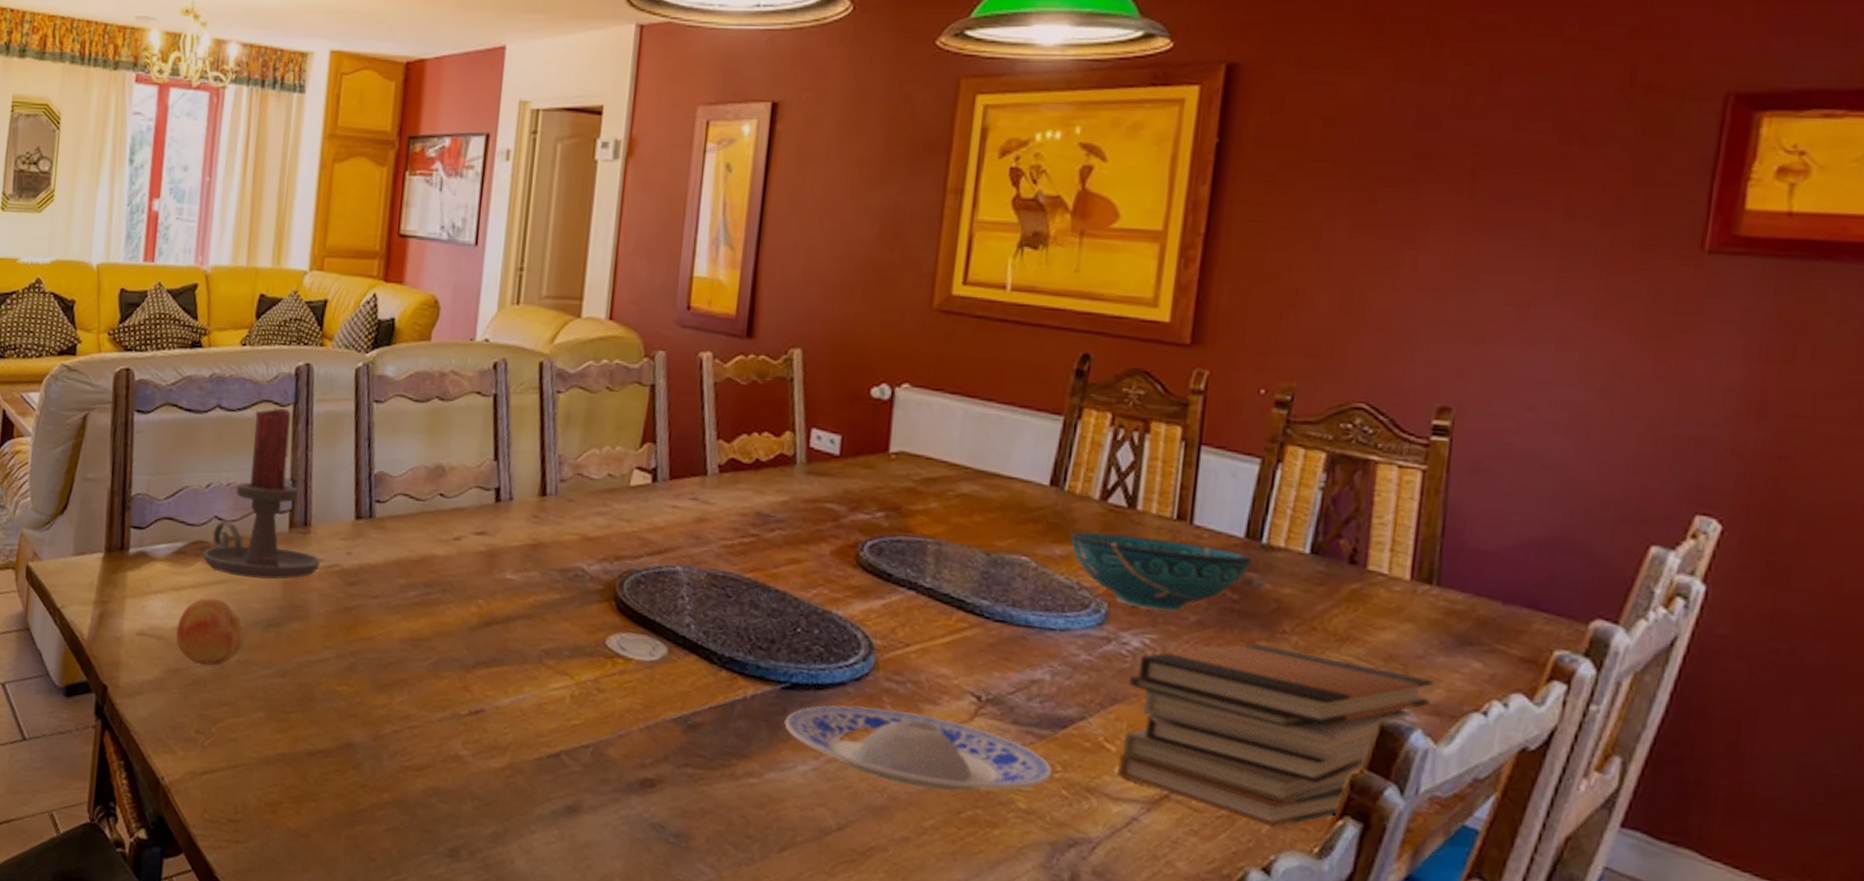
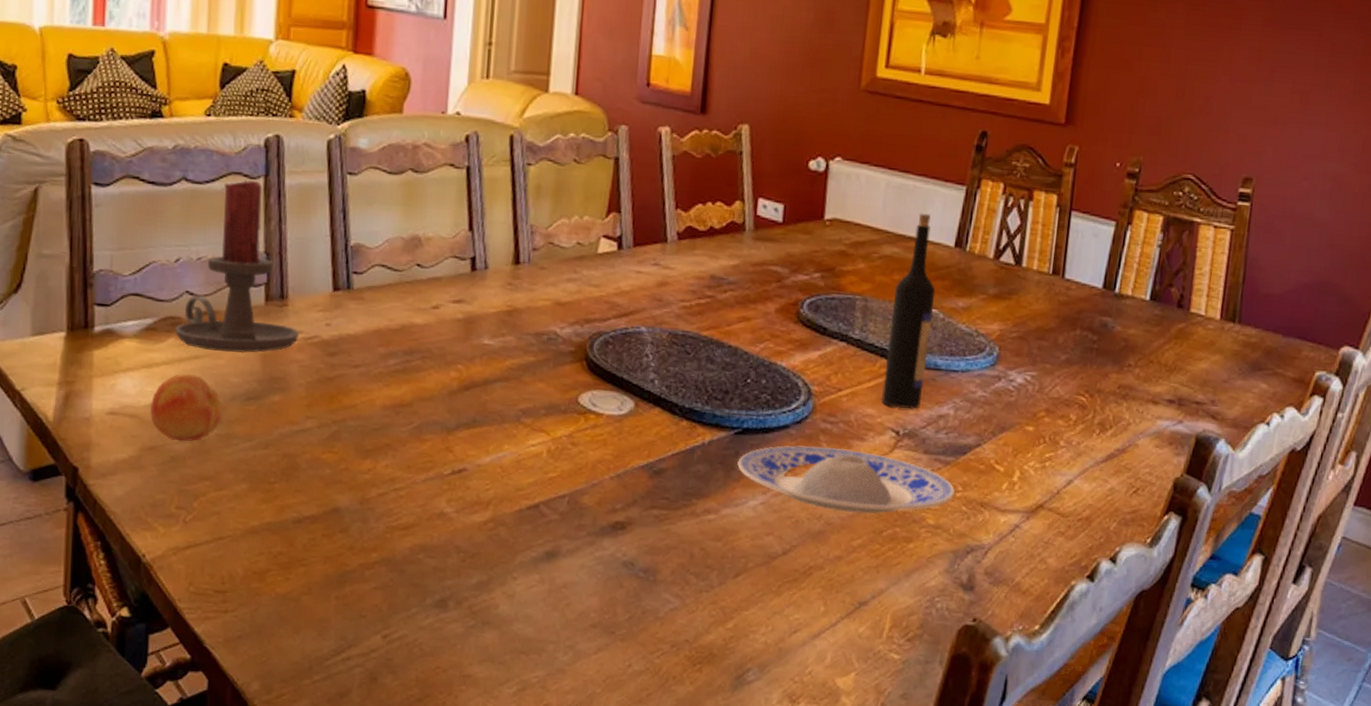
wine bottle: none [959,446,1026,672] -> present [881,213,936,409]
decorative bowl: present [1070,531,1252,612] -> none [970,286,1107,353]
book stack: present [1117,643,1434,828] -> none [1005,376,1234,525]

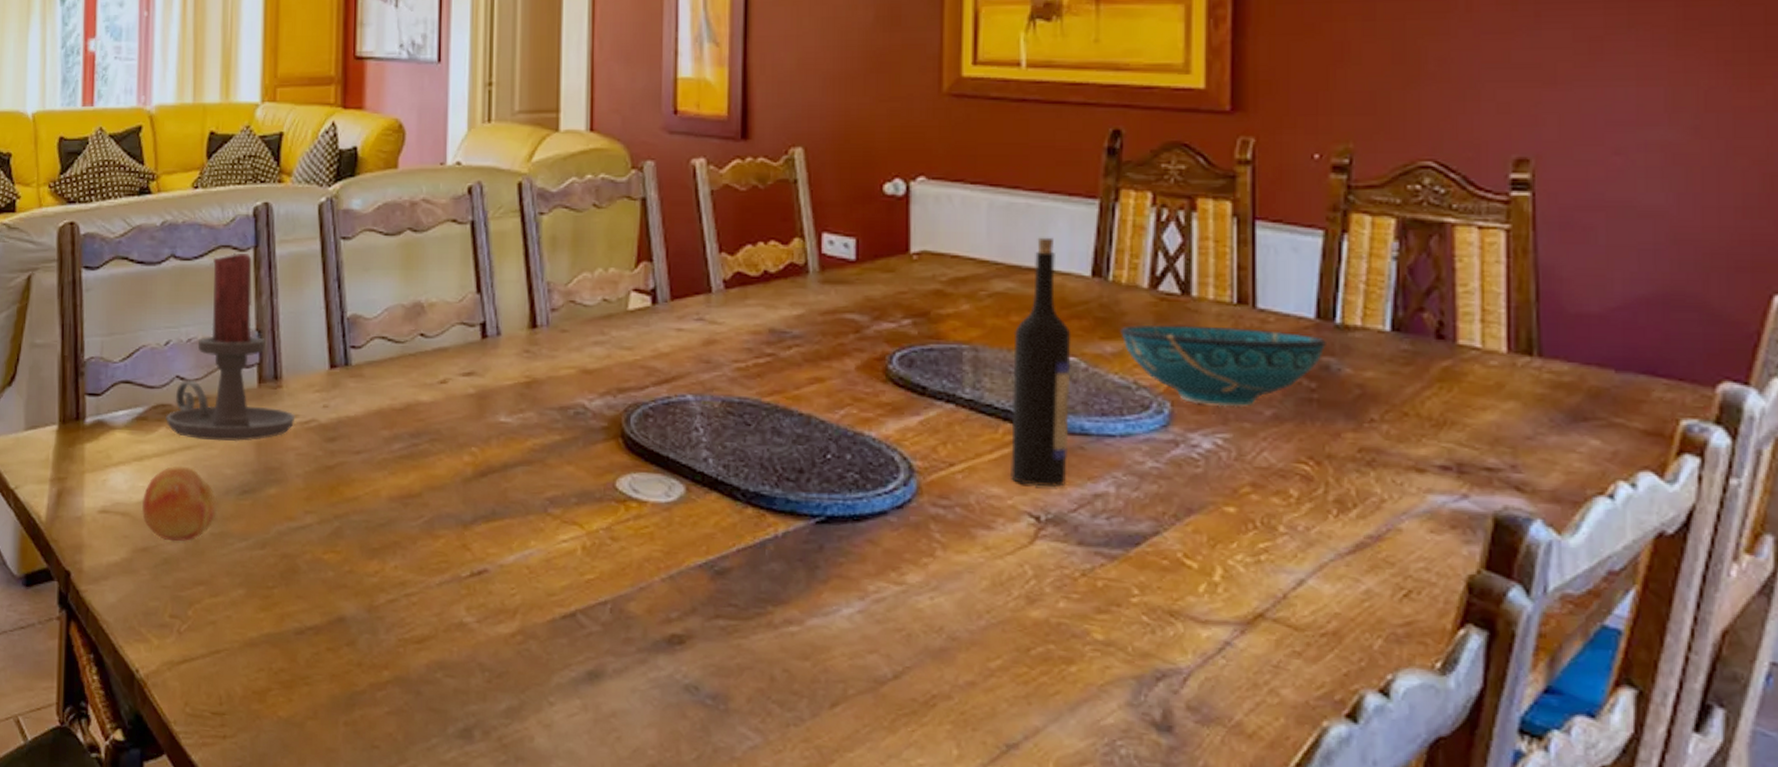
plate: present [737,445,956,515] -> none [823,536,1130,627]
decorative bowl: none [970,286,1107,353] -> present [1120,324,1326,408]

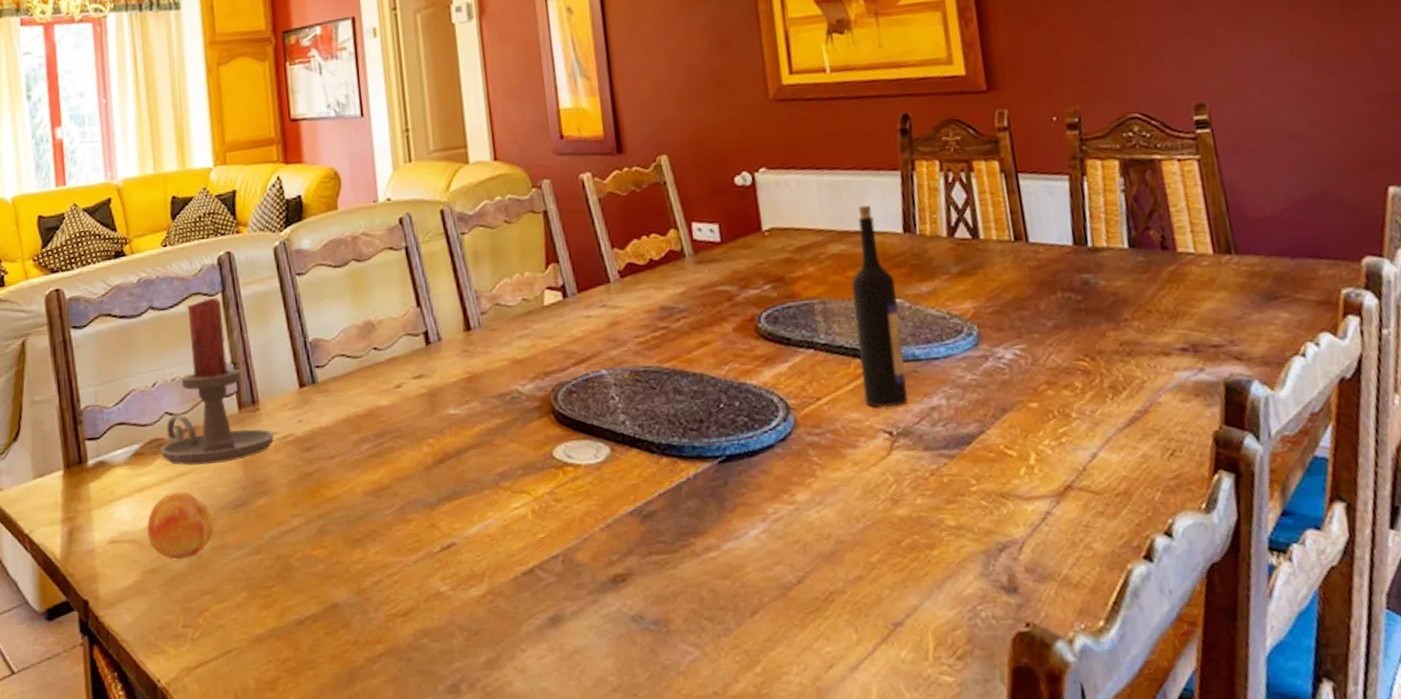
decorative bowl: present [1120,324,1326,408] -> none [931,258,1084,325]

